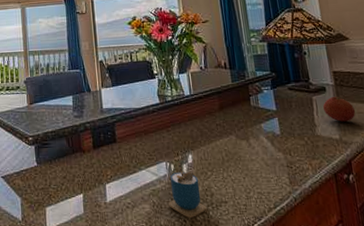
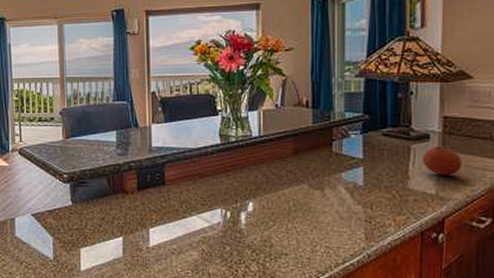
cup: present [169,162,207,218] -> none [220,209,264,268]

